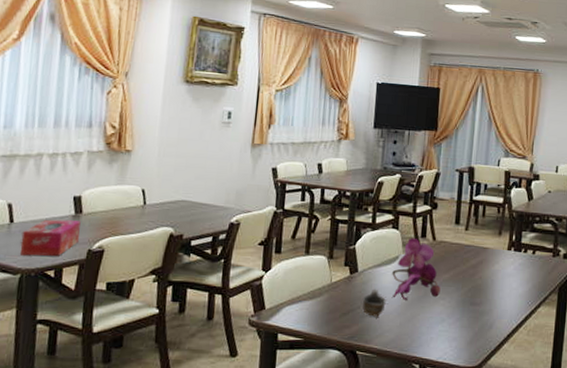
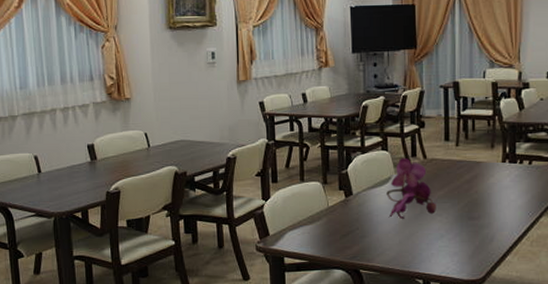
tissue box: present [20,219,81,256] -> none [50,166,98,201]
cup: present [362,288,386,317] -> none [360,210,383,237]

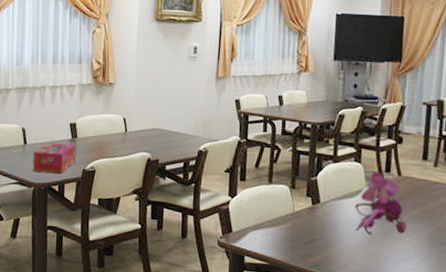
tissue box: none [50,166,98,201] -> present [32,142,76,174]

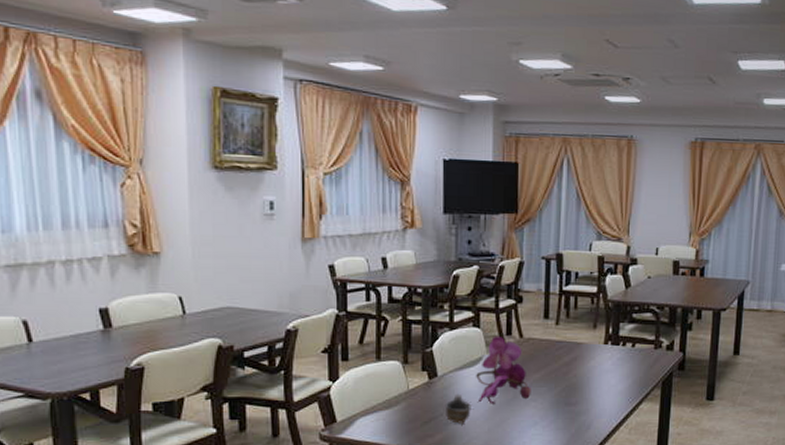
tissue box: present [32,142,76,174] -> none [45,336,114,378]
cup: none [325,220,349,249] -> present [445,393,471,424]

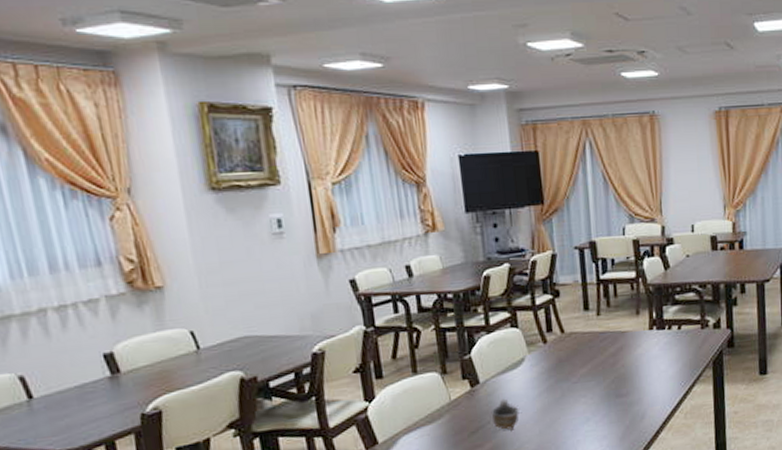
flower: present [476,336,531,404] -> none [520,333,580,405]

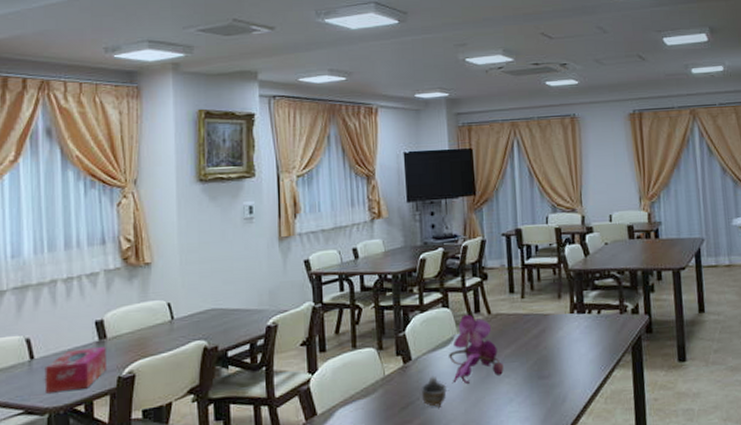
tissue box: none [48,382,127,435] -> present [44,347,108,394]
flower: none [520,333,580,405] -> present [449,314,504,384]

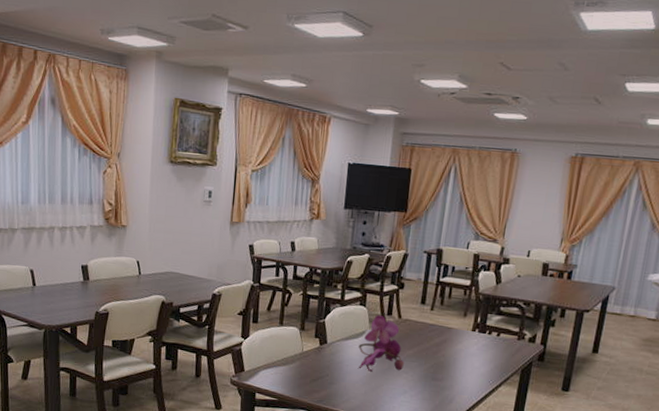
tissue box: present [44,347,108,394] -> none [42,284,89,316]
cup: present [420,375,447,407] -> none [330,359,353,385]

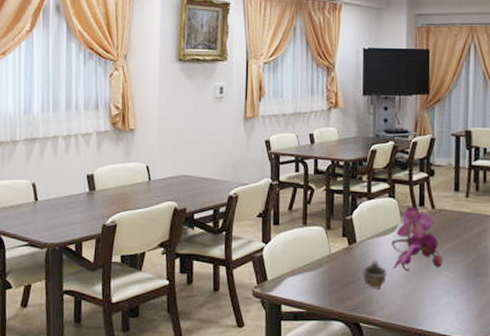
cup: none [330,359,353,385] -> present [362,259,387,288]

